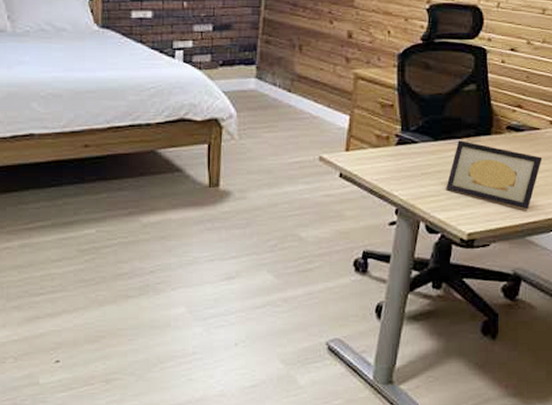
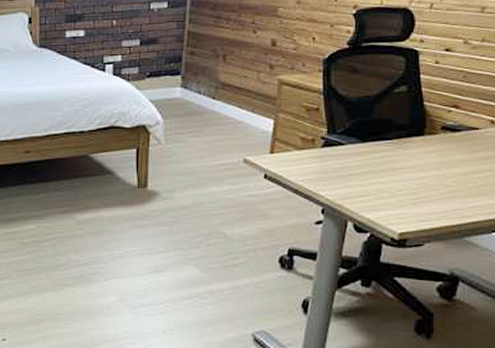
picture frame: present [446,140,543,210] -> none [375,141,482,210]

